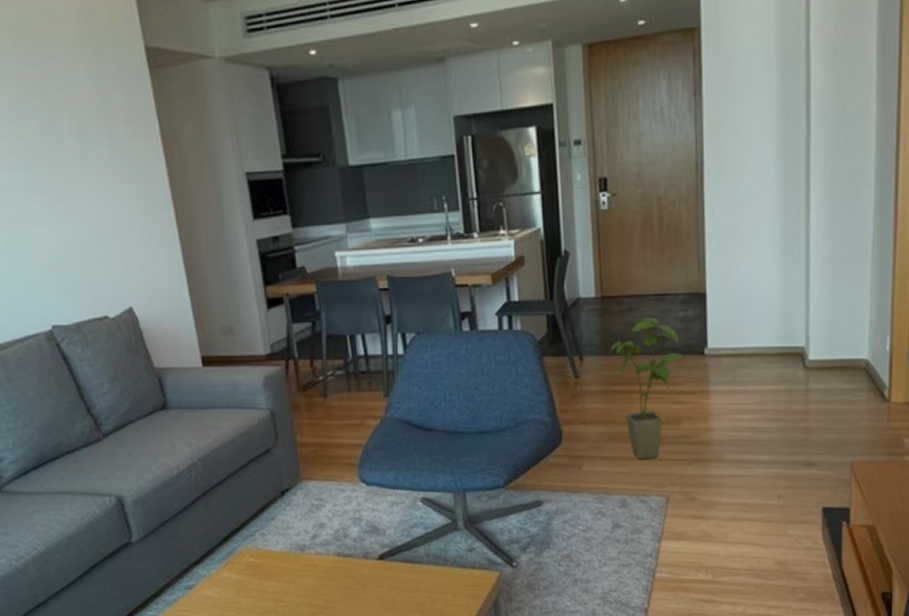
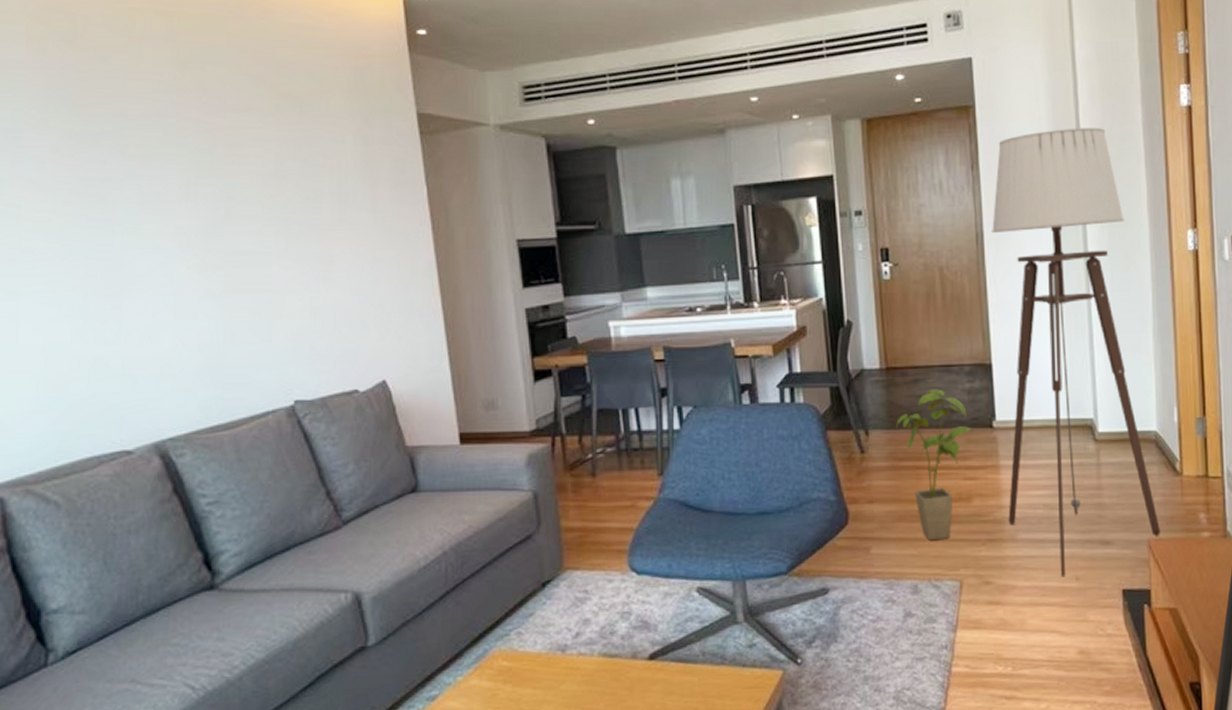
floor lamp: none [711,49,864,495] -> present [991,128,1160,577]

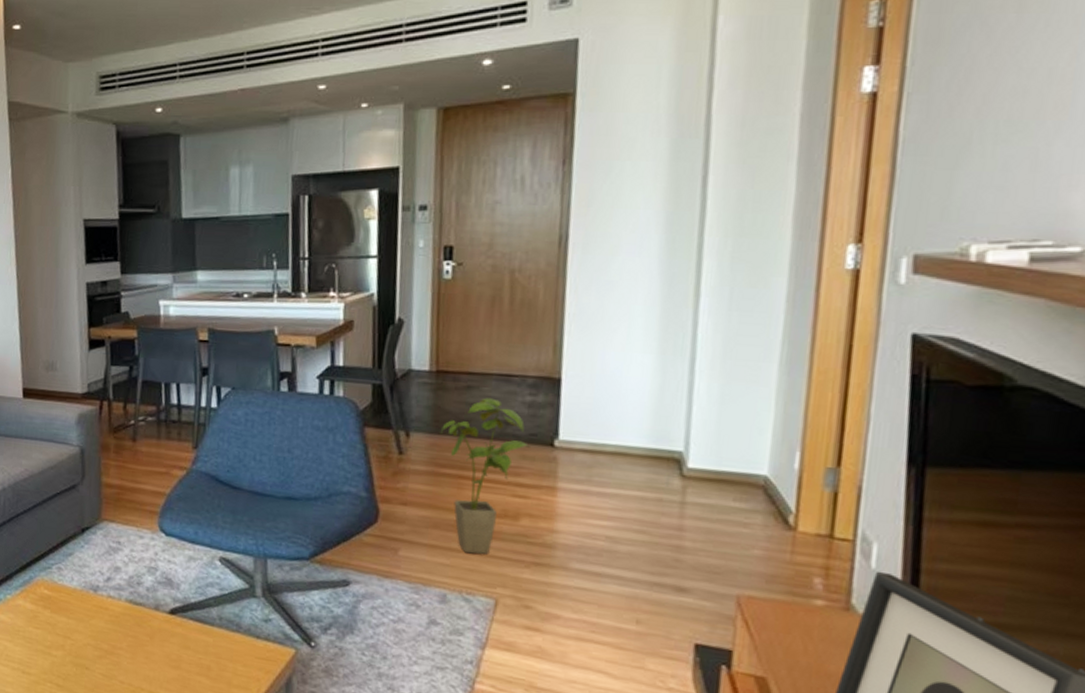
floor lamp: present [991,128,1160,577] -> none [560,119,758,617]

